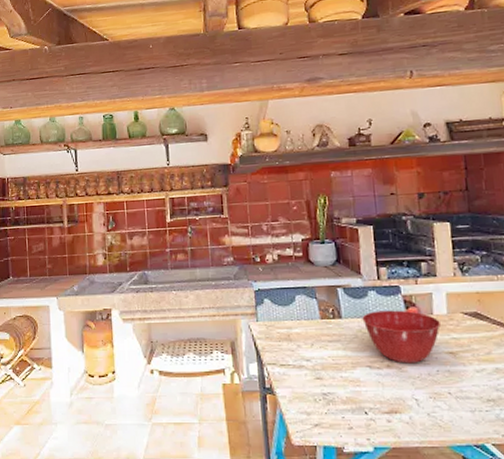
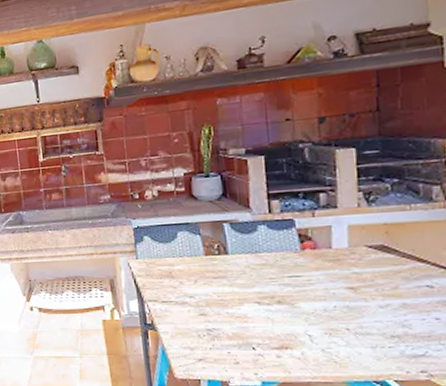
mixing bowl: present [362,310,440,364] -> none [251,244,340,299]

